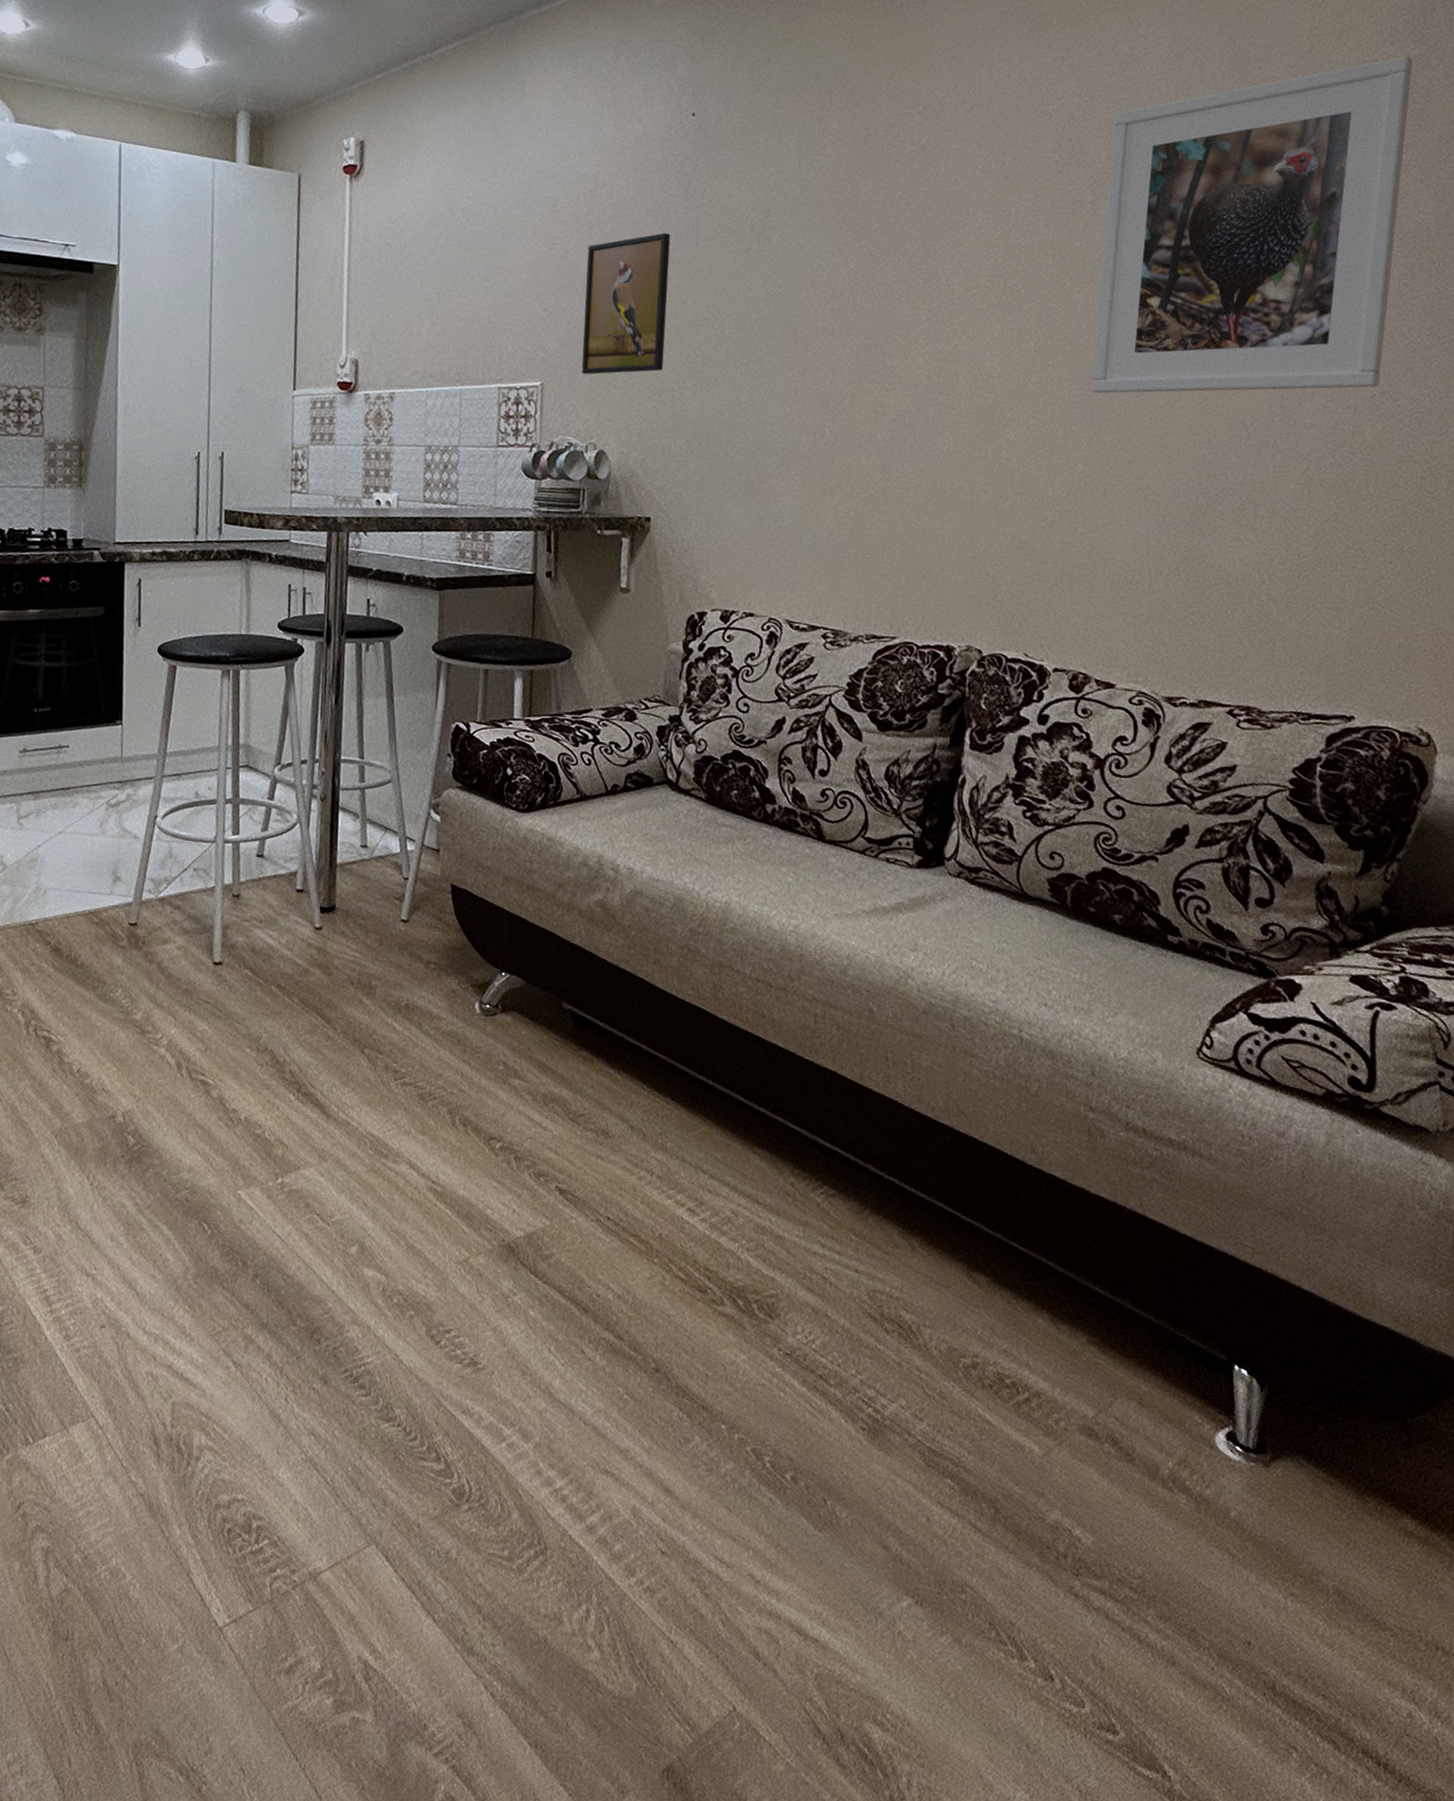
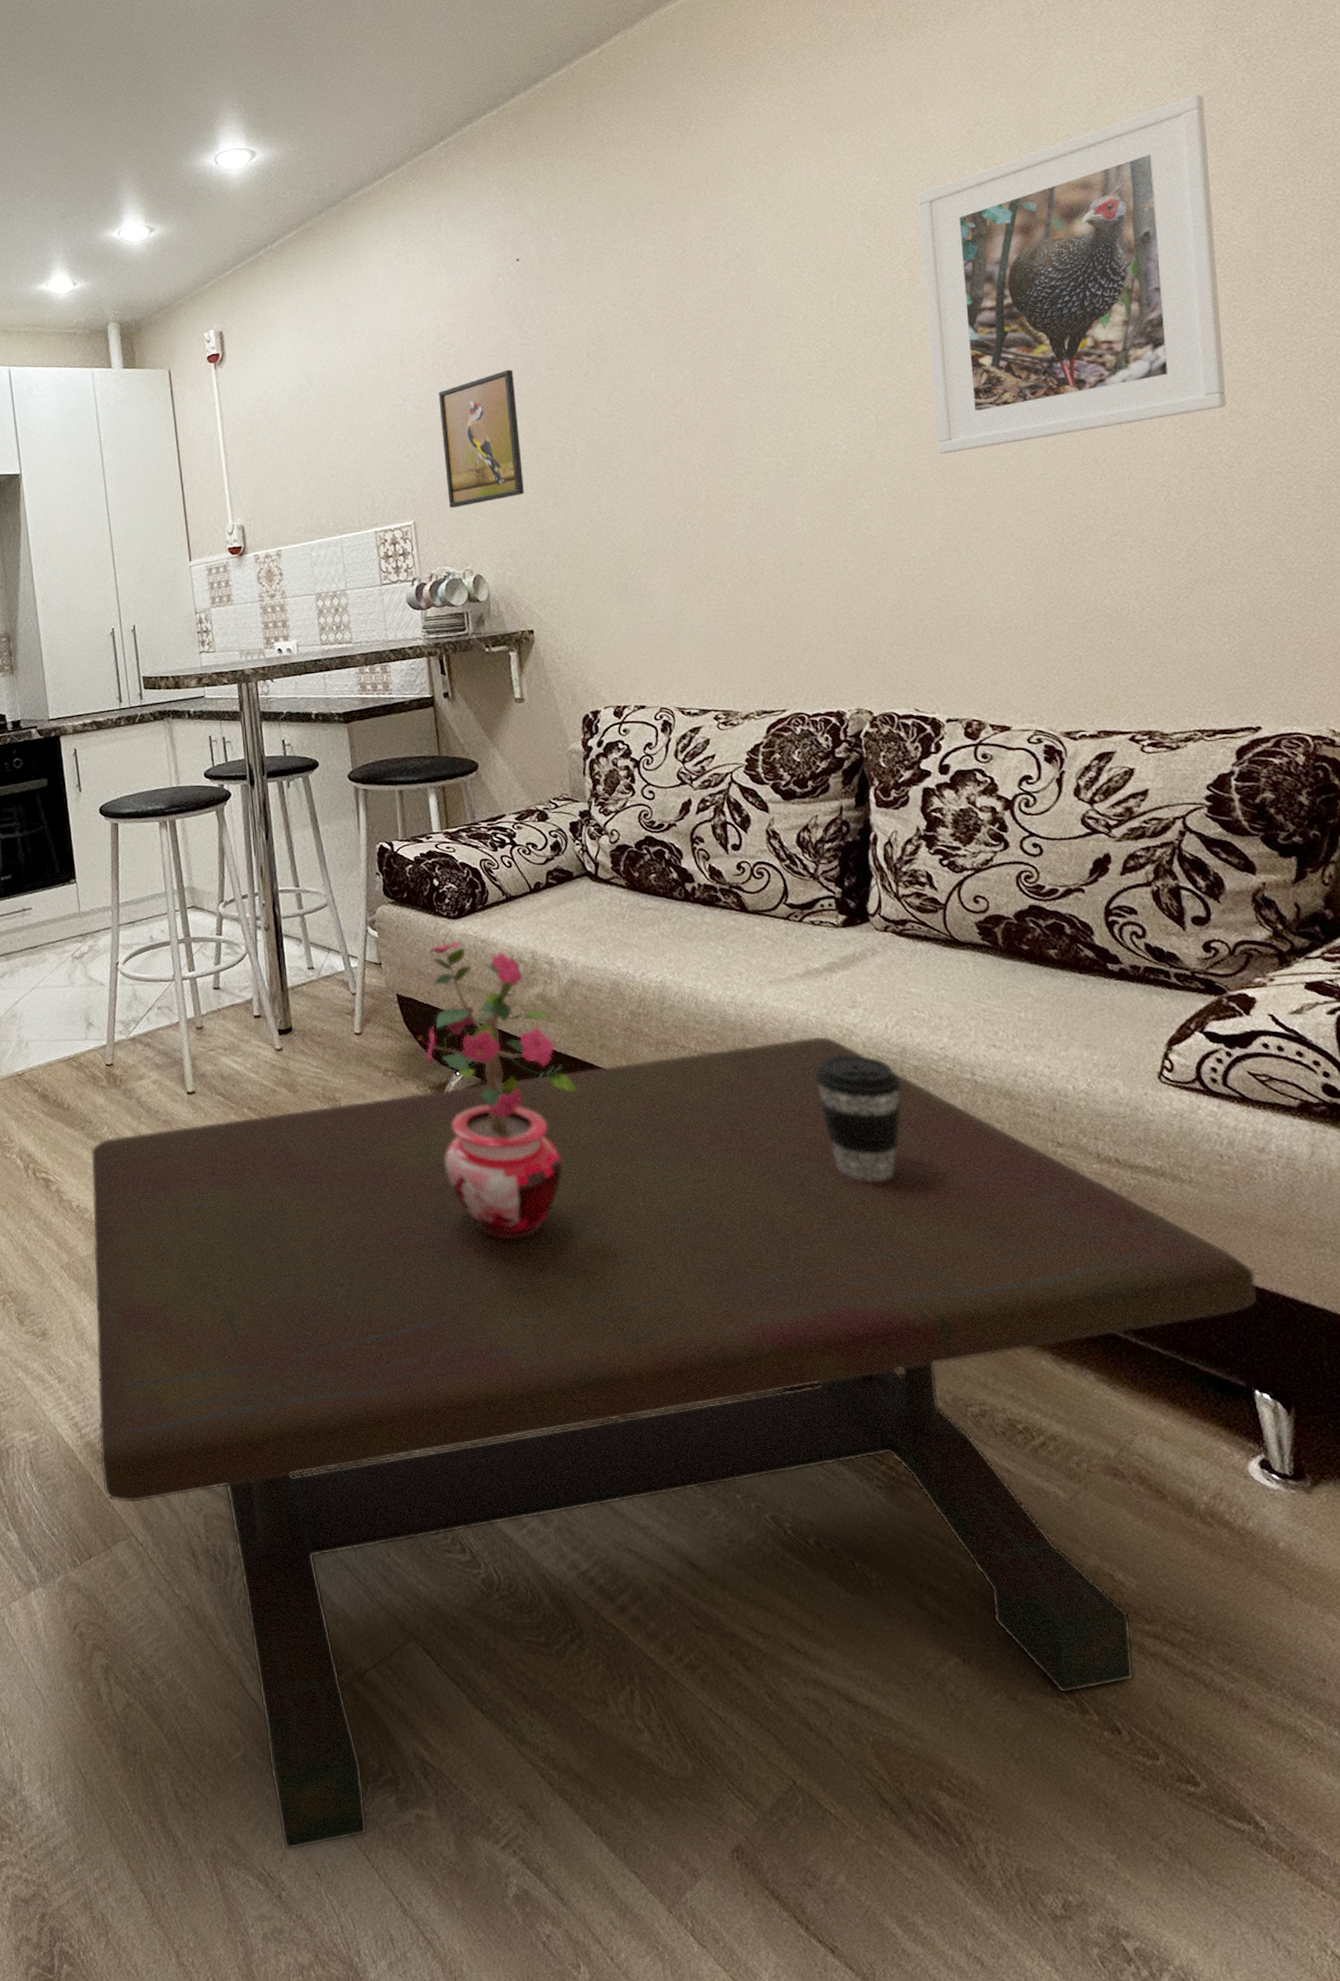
coffee table: none [68,975,1254,1745] -> present [91,1036,1258,1850]
potted plant: none [466,824,623,1152] -> present [417,931,577,1240]
coffee cup: none [865,997,949,1128] -> present [815,1055,901,1181]

